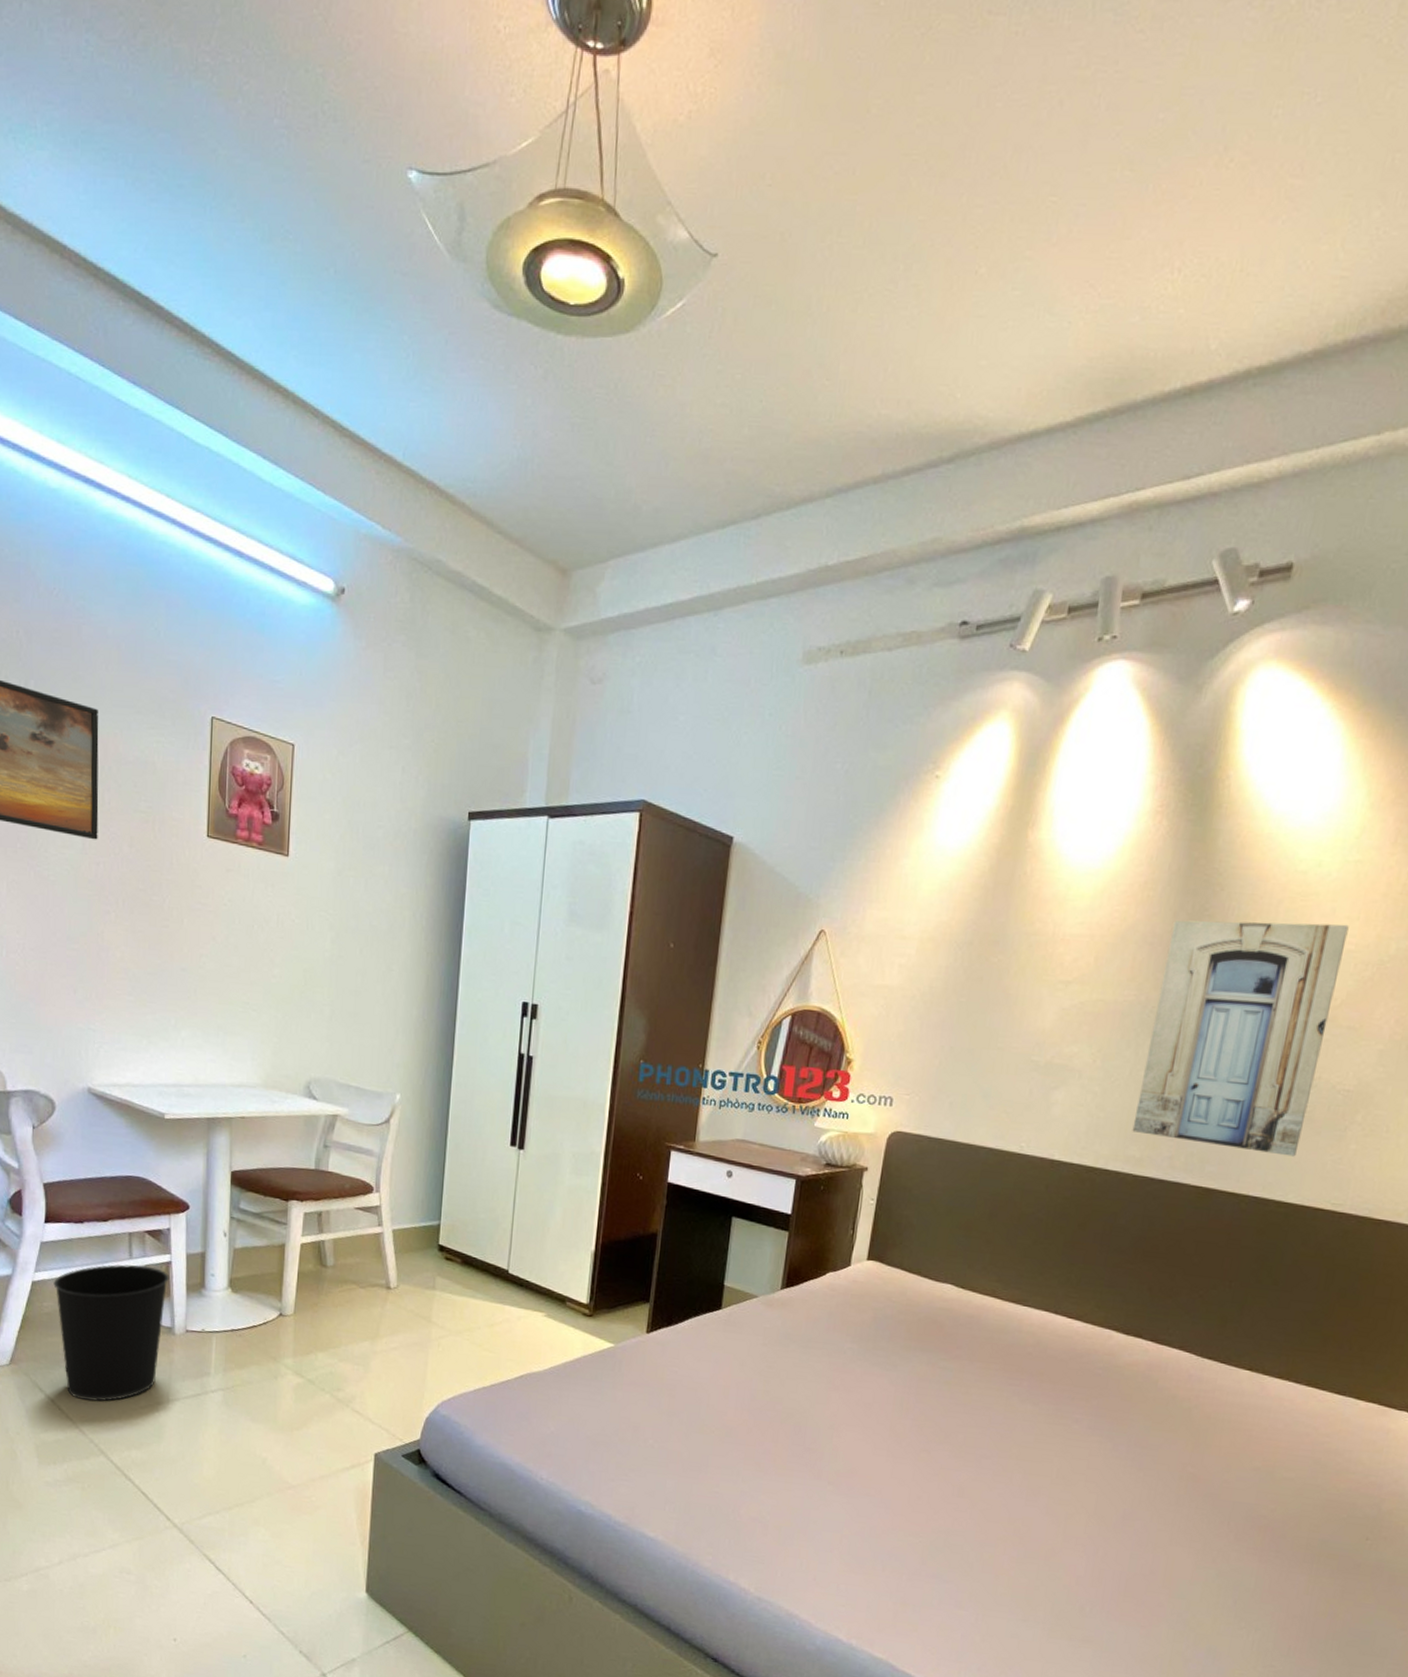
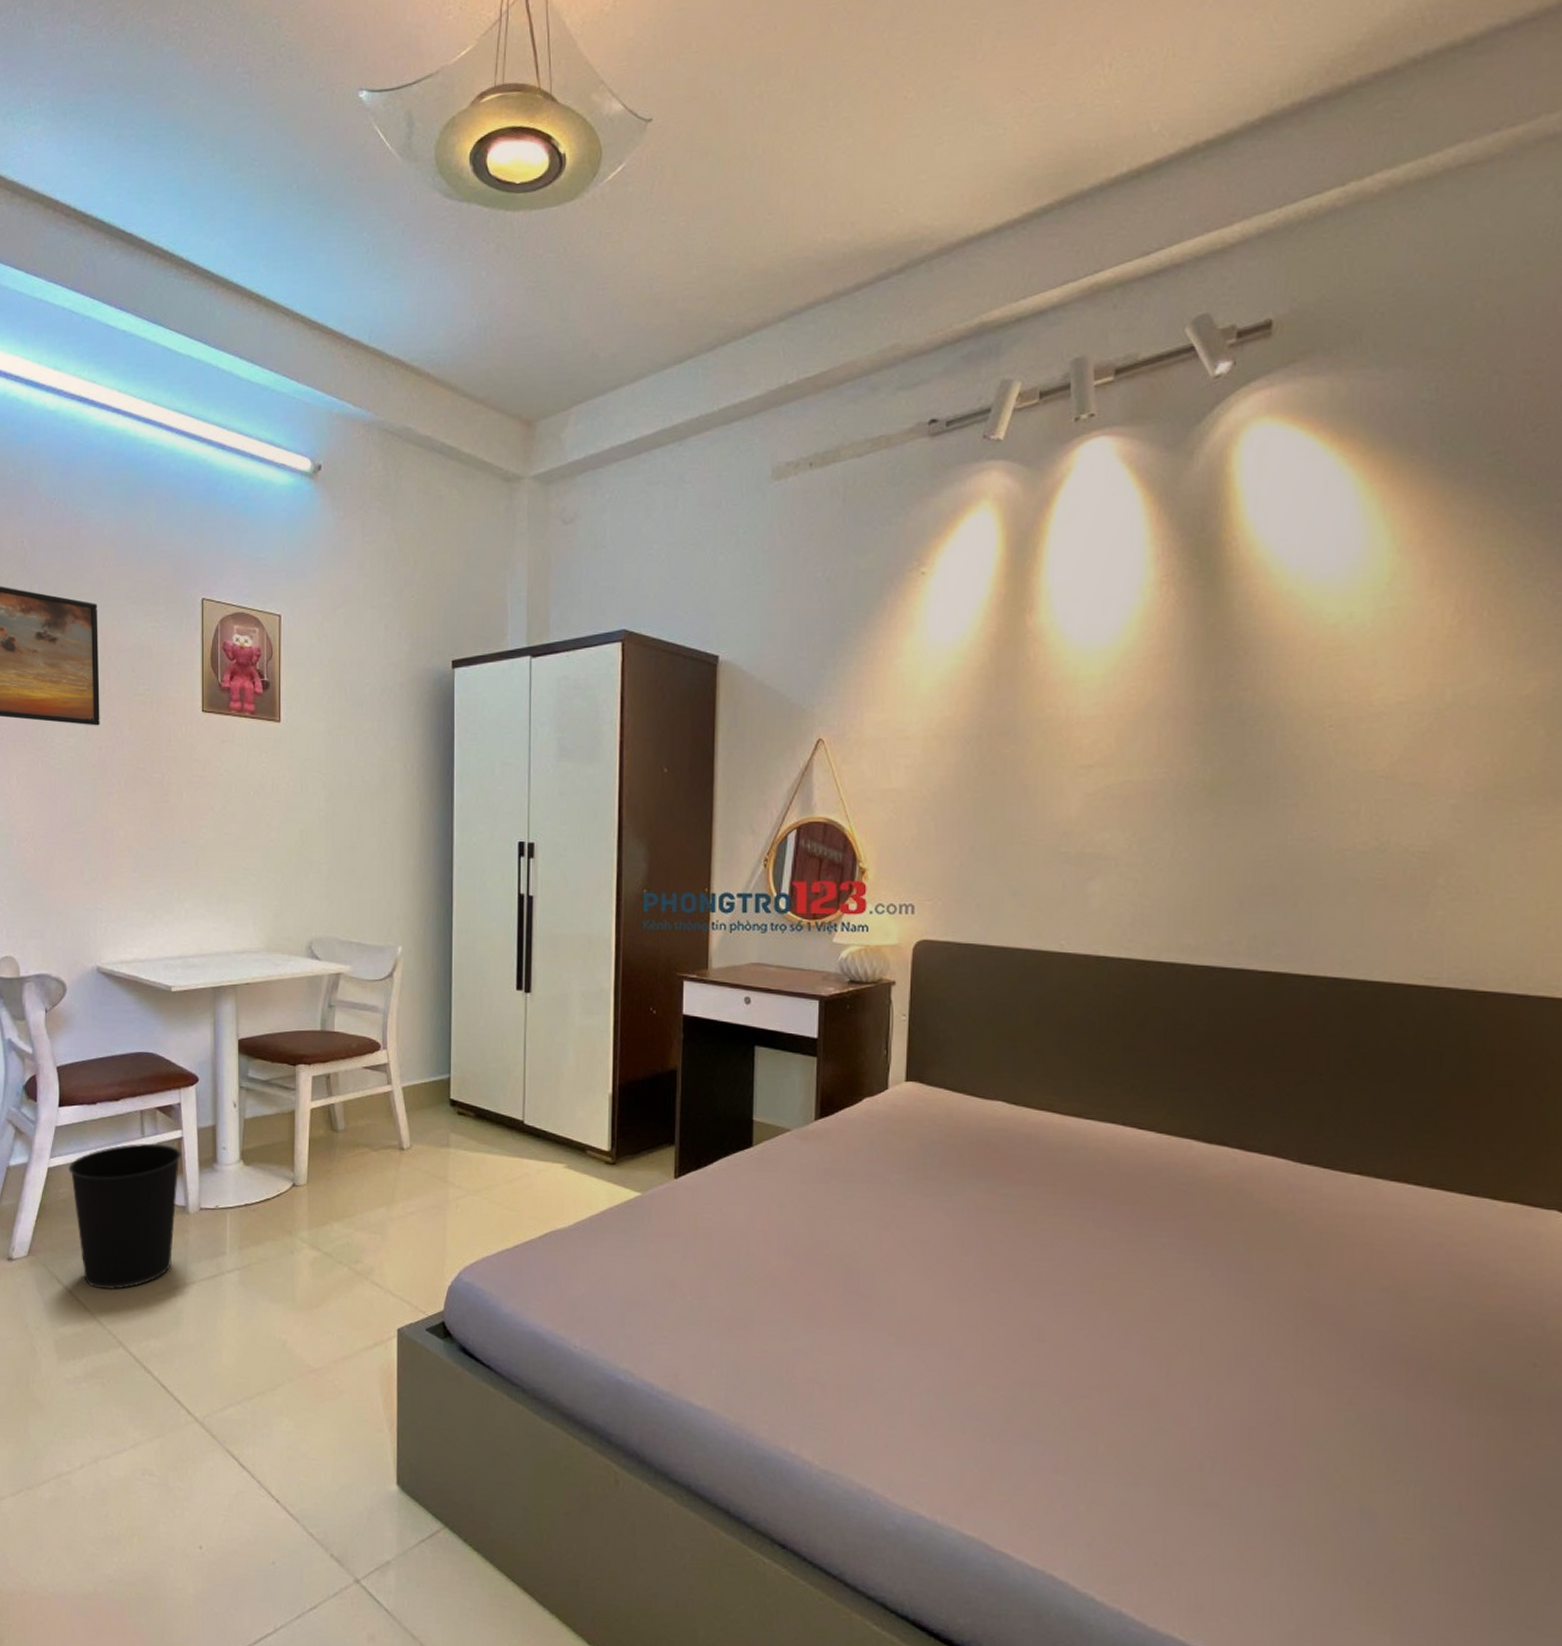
wall art: present [1132,920,1349,1157] -> none [1183,675,1394,930]

